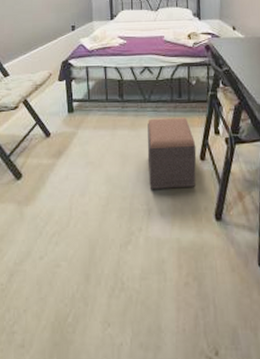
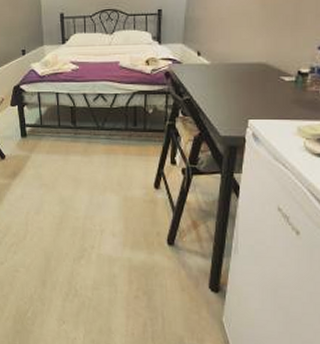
footstool: present [147,117,197,189] -> none [100,146,151,214]

